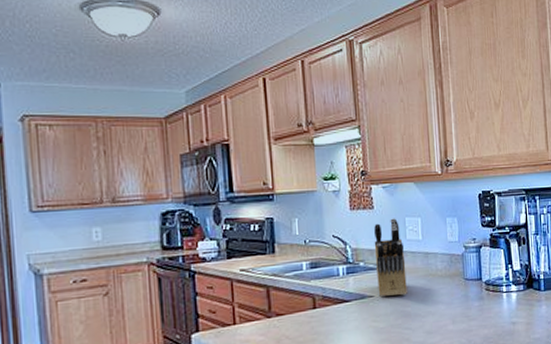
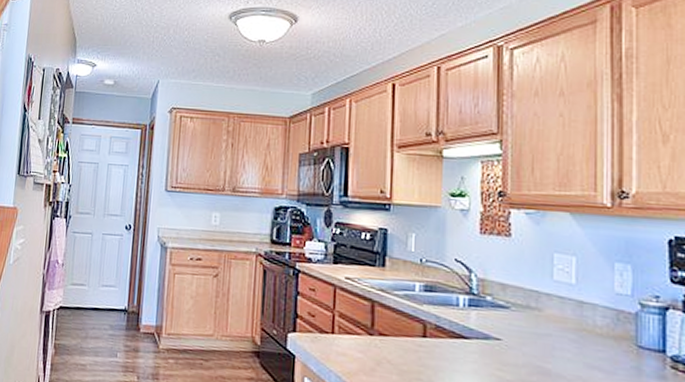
knife block: present [374,218,407,298] -> none [507,251,549,348]

